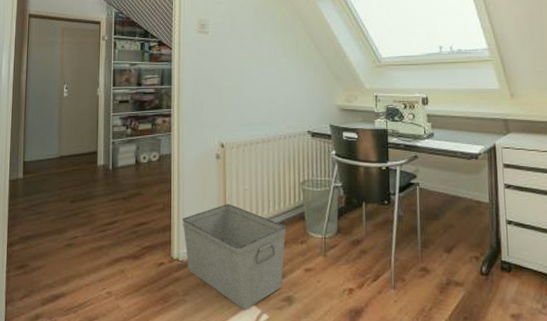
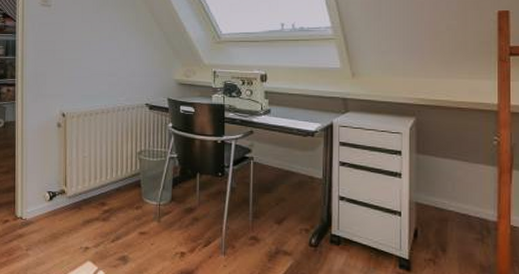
storage bin: present [182,204,287,310] -> none [25,169,123,266]

